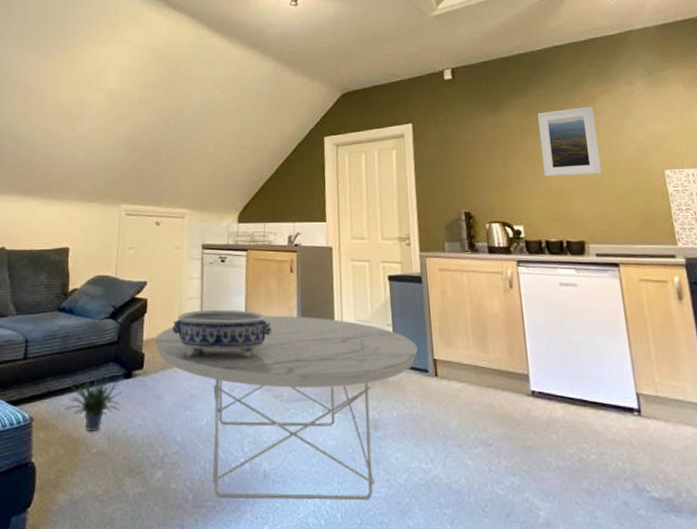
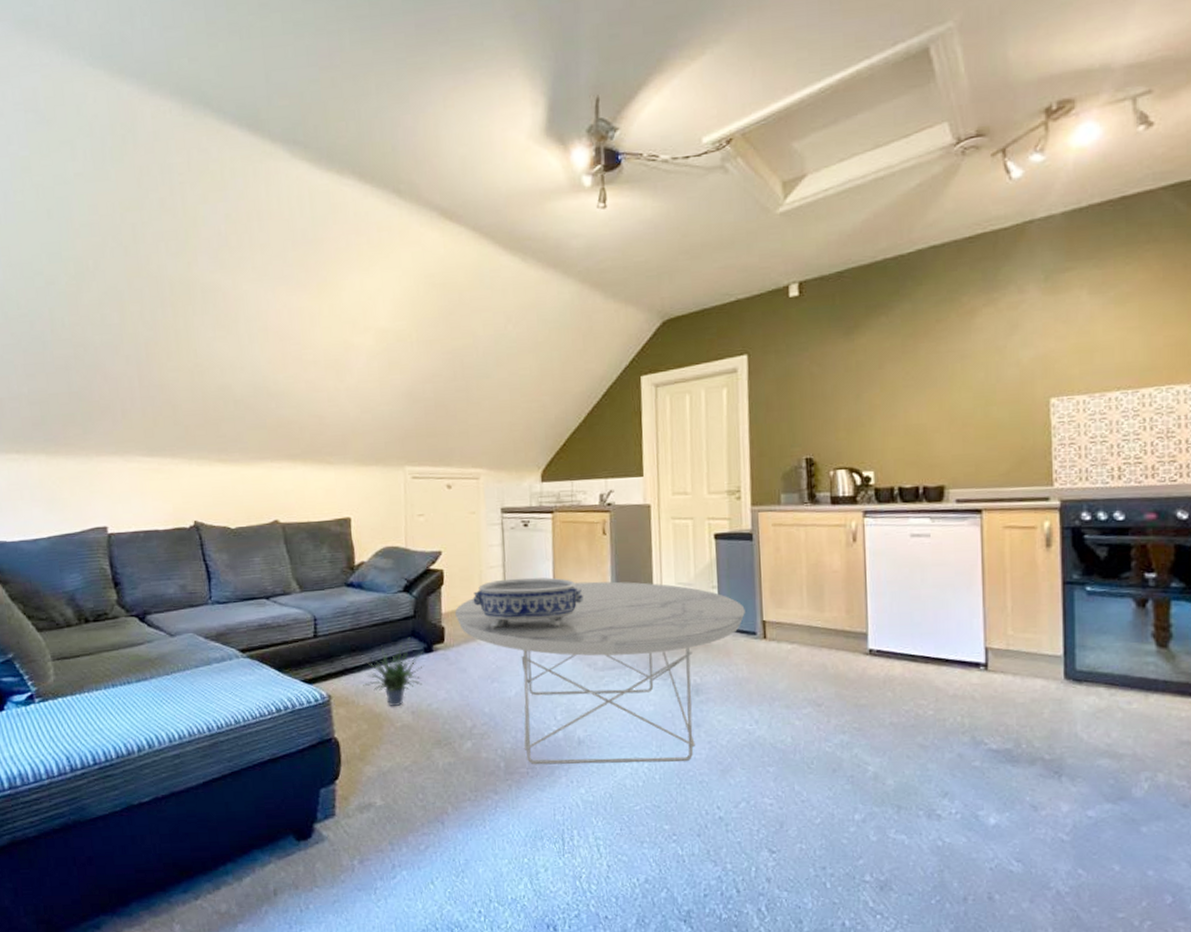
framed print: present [537,106,602,177] -> none [901,322,973,413]

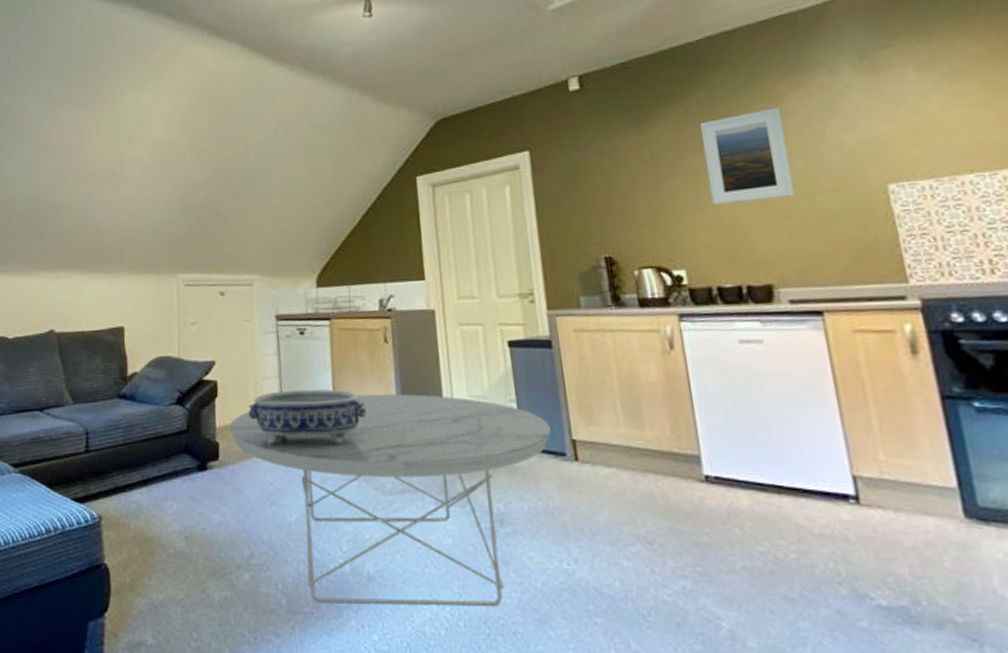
potted plant: present [363,637,425,706] -> none [134,453,198,530]
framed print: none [901,322,973,413] -> present [699,107,794,206]

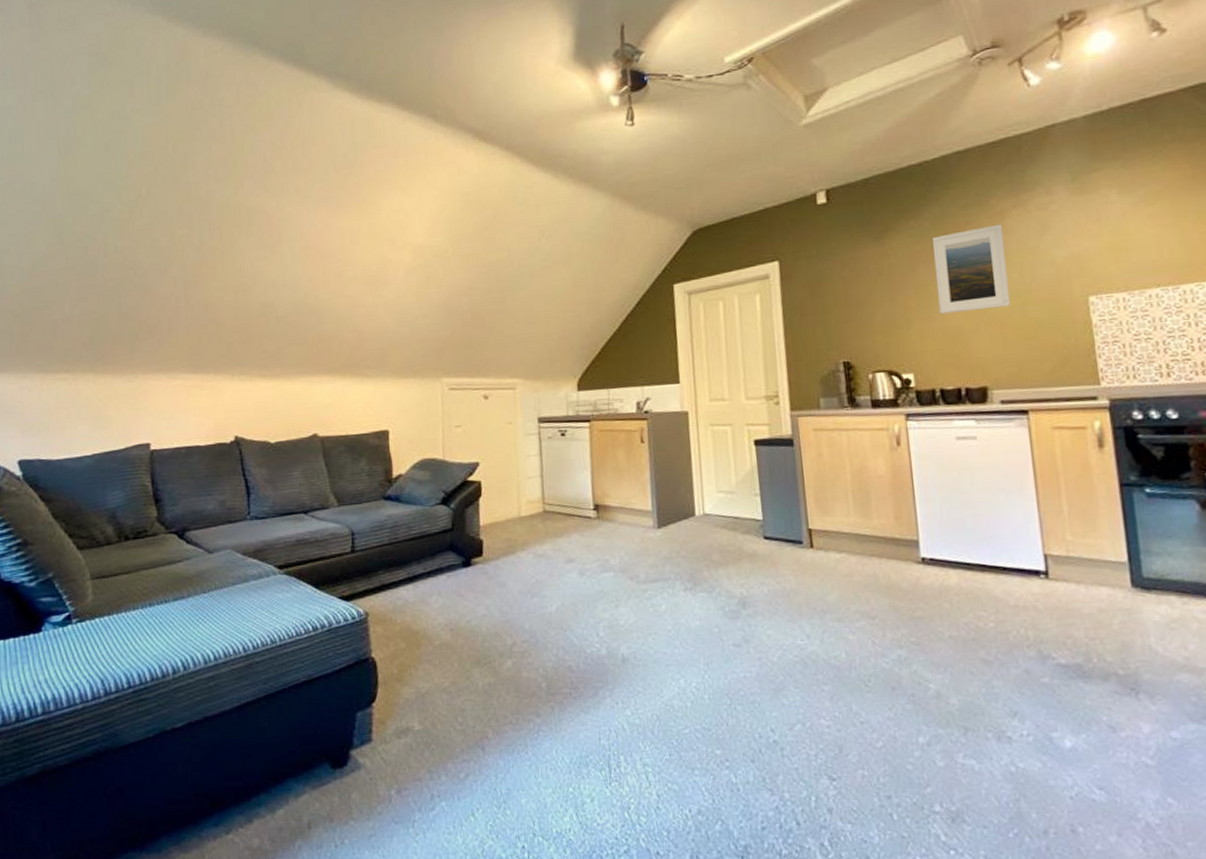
coffee table: present [230,393,551,606] -> none [493,490,790,685]
decorative bowl: present [248,389,367,446] -> none [511,487,623,542]

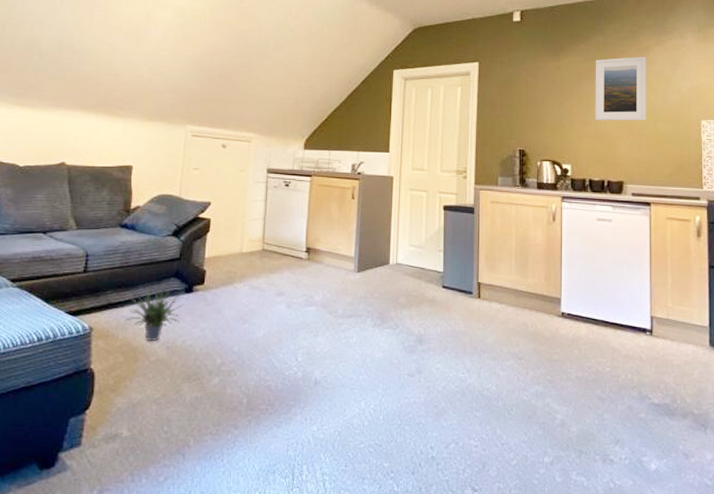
potted plant: none [400,551,463,623] -> present [124,277,184,341]

